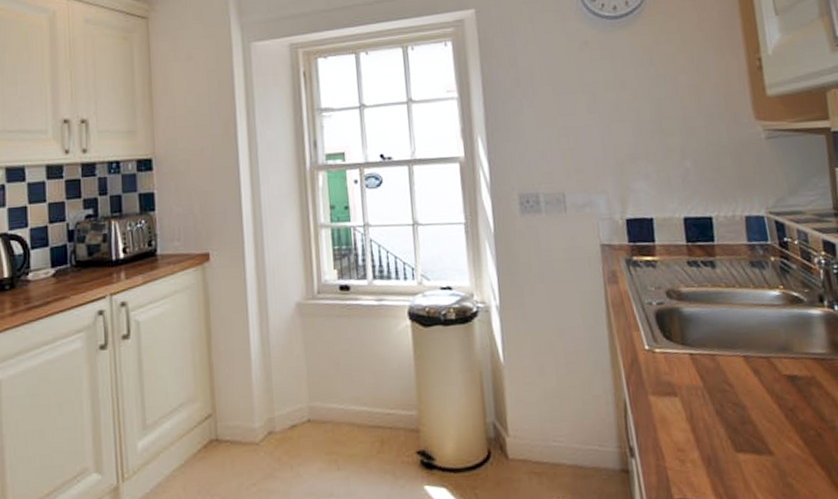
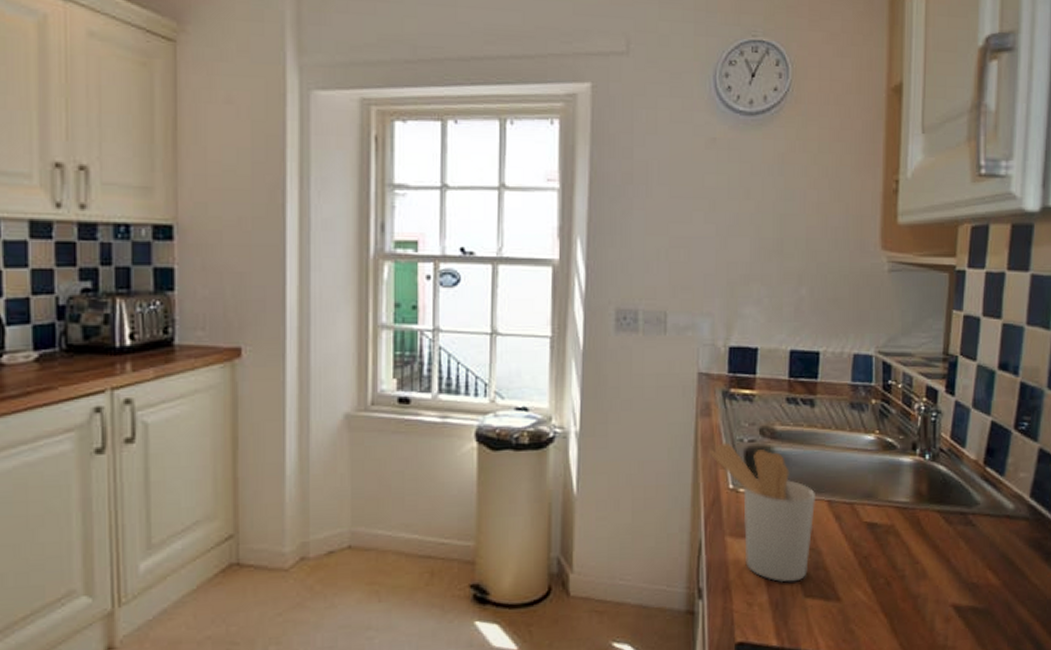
utensil holder: none [621,306,735,439] -> present [709,442,815,583]

